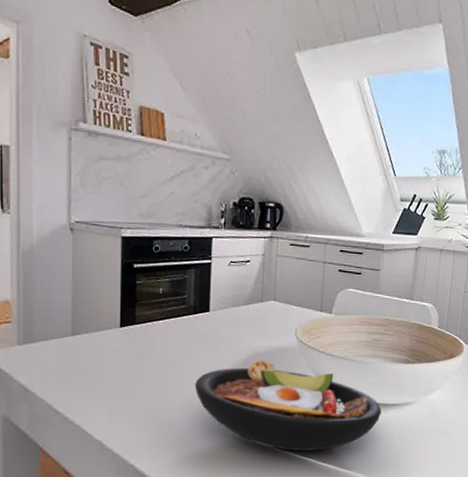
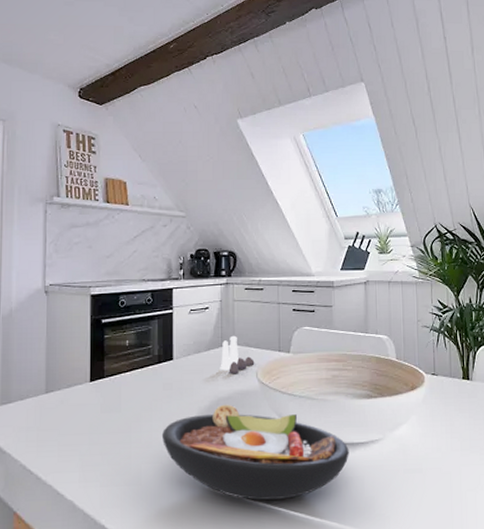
salt and pepper shaker set: none [258,291,295,330] -> present [220,335,255,373]

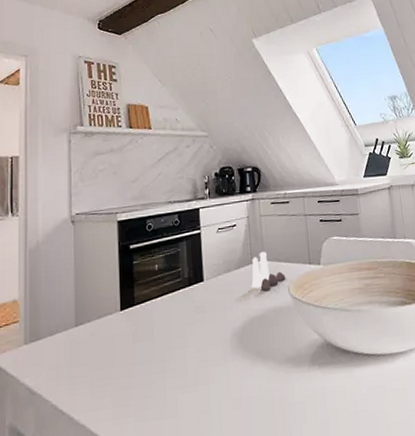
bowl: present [161,404,349,500] -> none [196,322,389,423]

